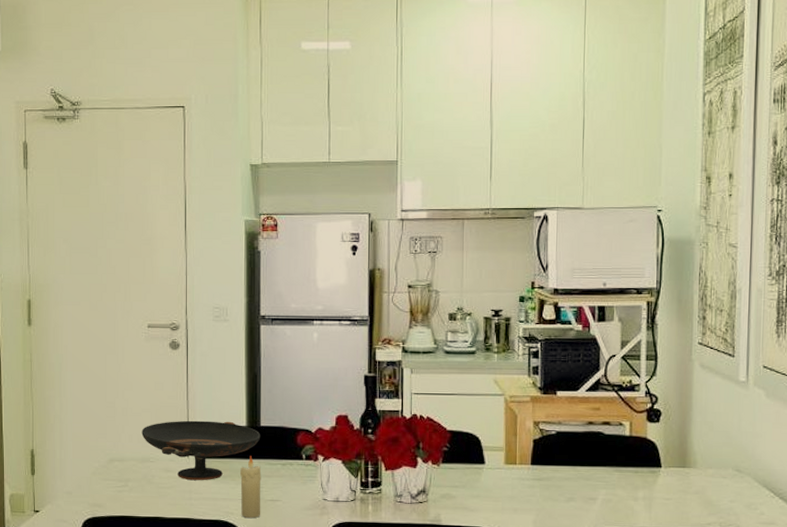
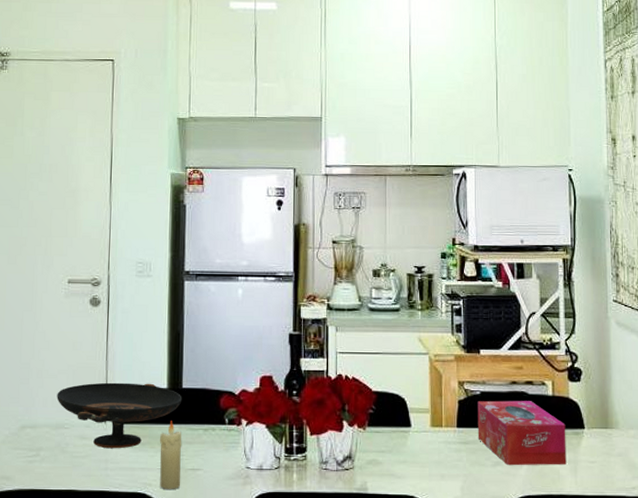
tissue box: none [552,440,642,502] -> present [477,400,567,466]

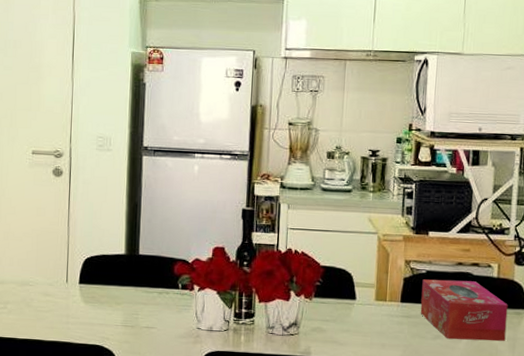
decorative bowl: present [57,382,182,449] -> none [22,246,139,306]
candle: present [160,421,182,489] -> none [117,283,138,344]

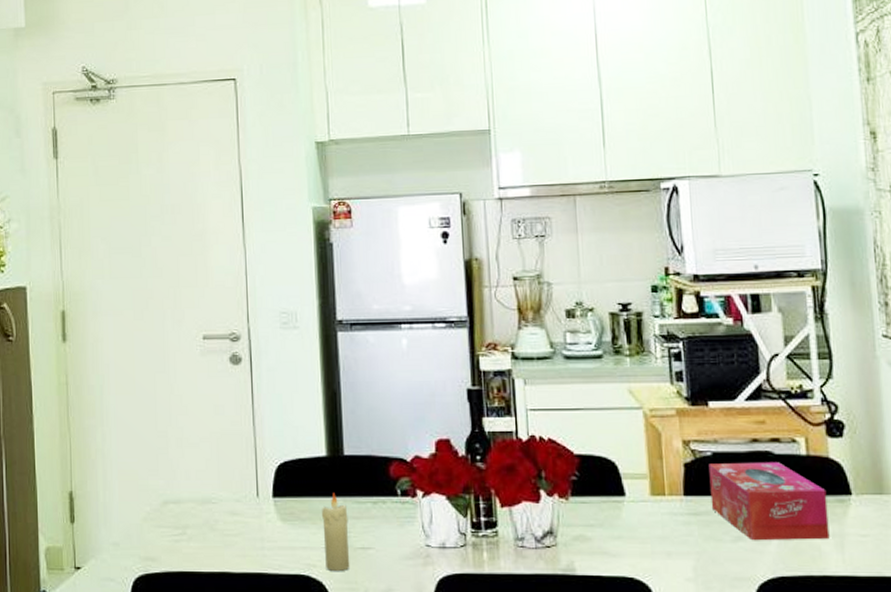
candle: none [117,283,138,344] -> present [322,493,350,571]

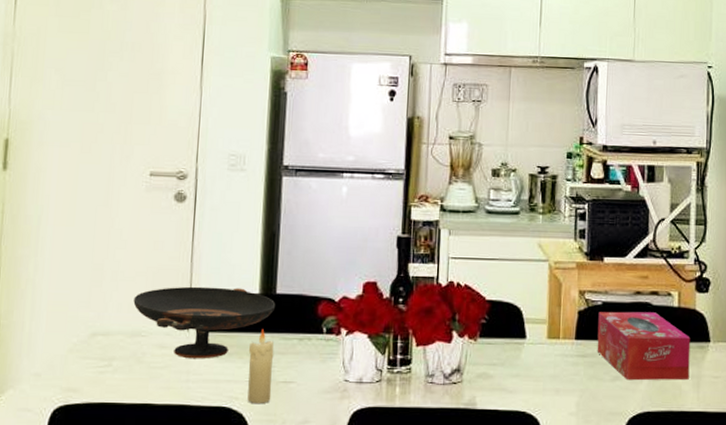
decorative bowl: none [200,450,345,526] -> present [133,286,276,359]

